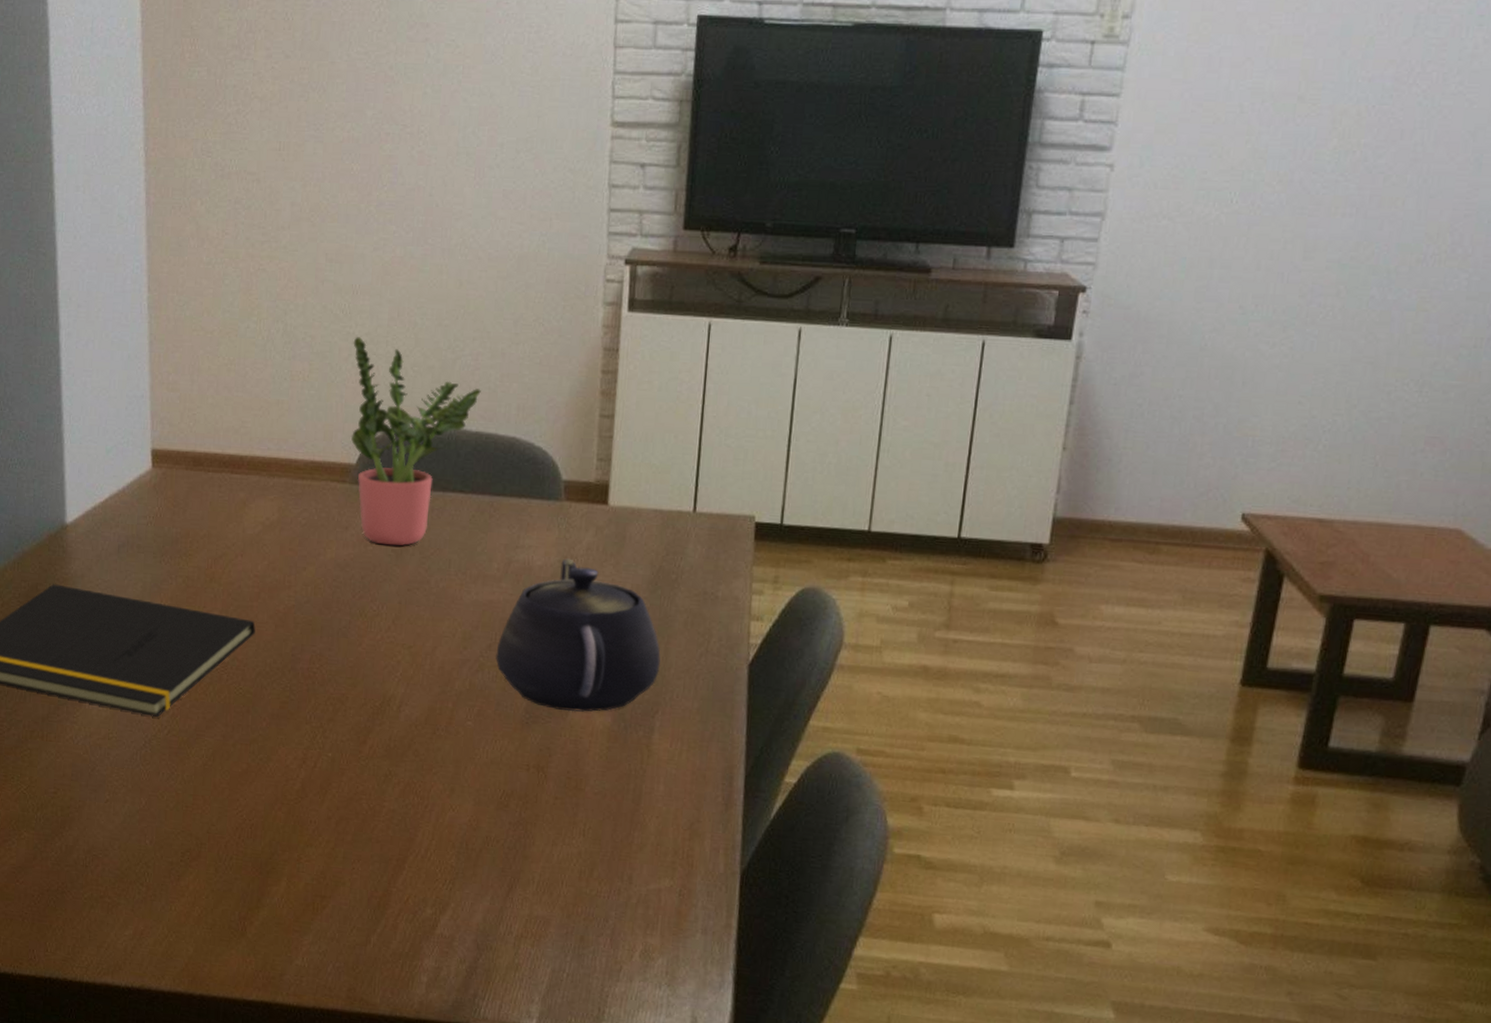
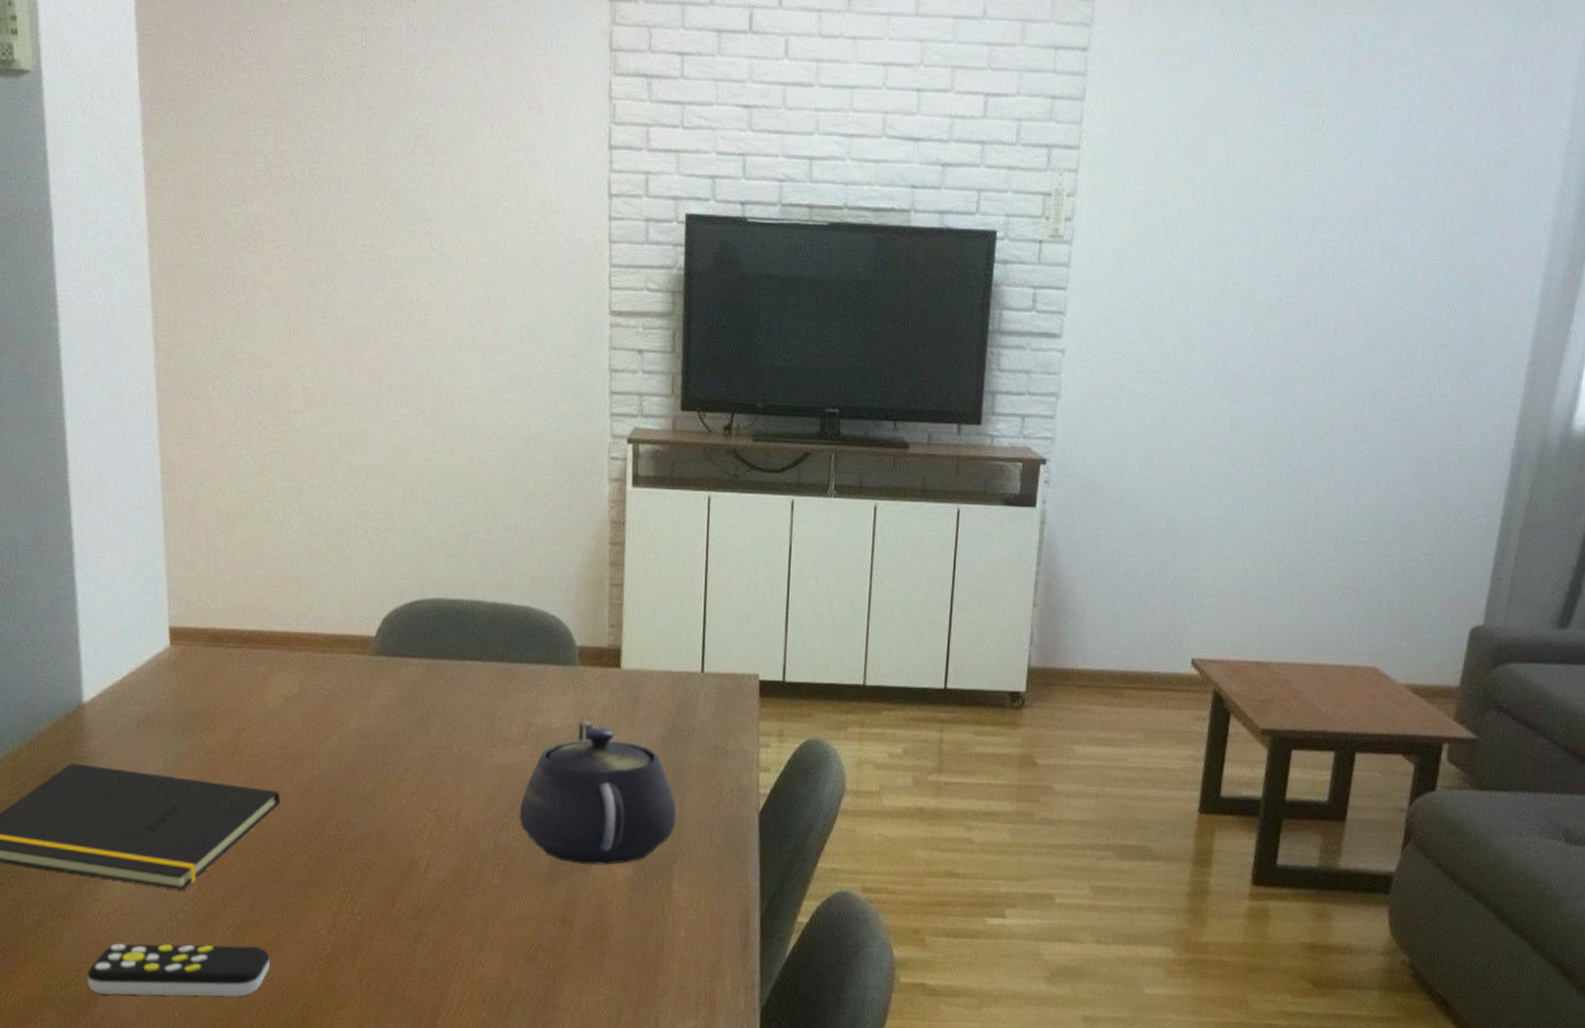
remote control: none [63,767,241,828] -> present [87,943,271,997]
potted plant: present [350,337,481,546] -> none [368,515,495,714]

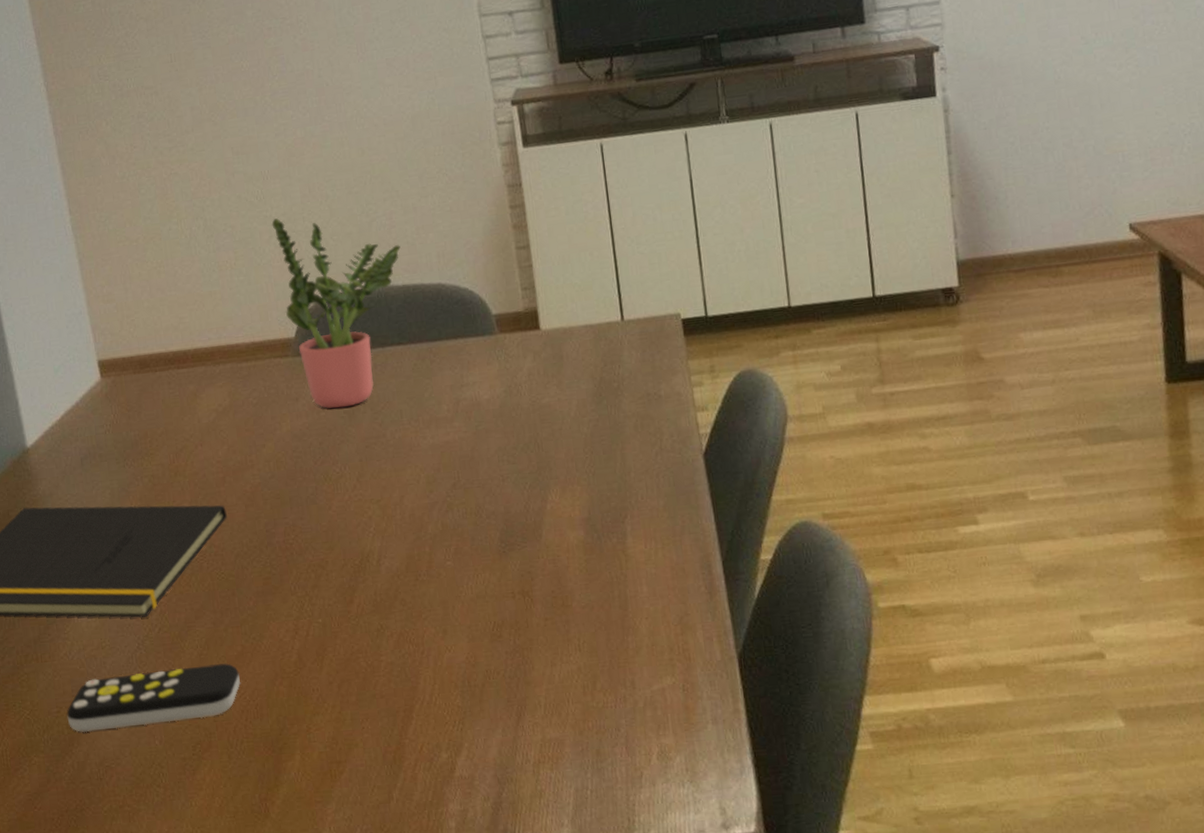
potted plant: none [368,515,495,714] -> present [271,218,401,409]
teapot: present [519,720,676,866] -> none [461,387,621,534]

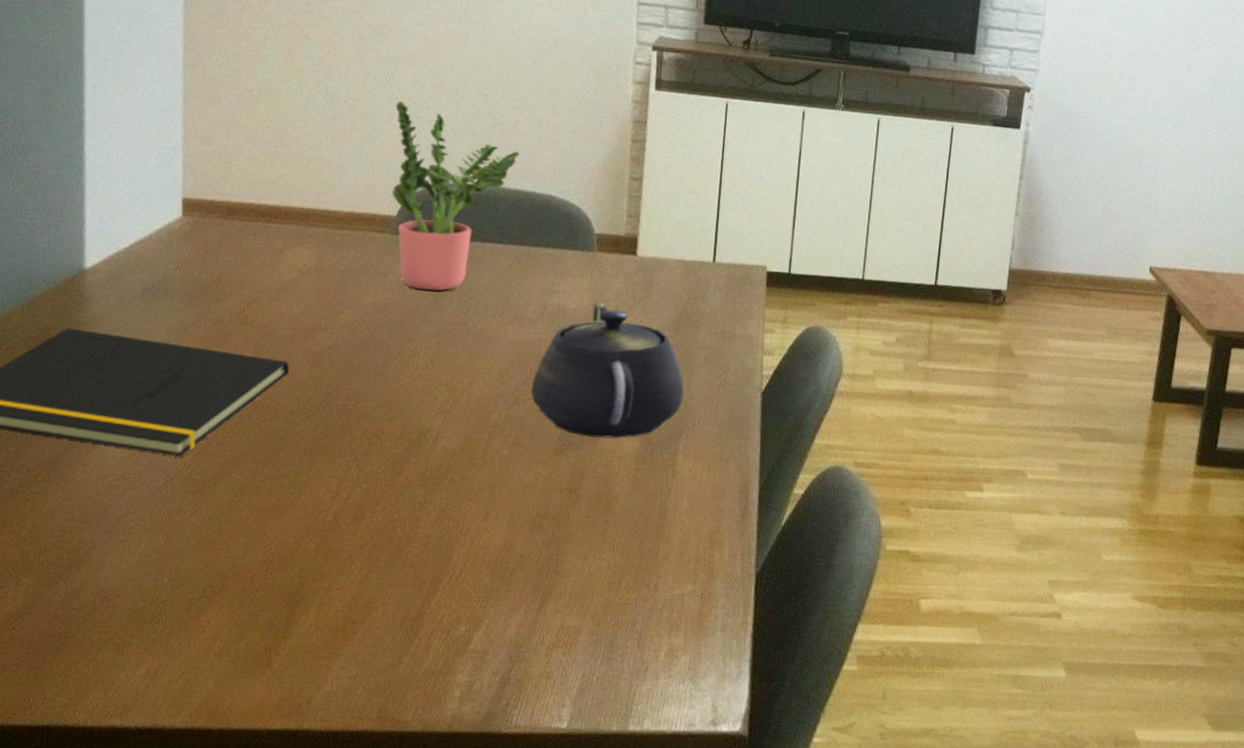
remote control: present [66,662,241,733] -> none [70,508,269,563]
teapot: none [461,387,621,534] -> present [531,302,684,439]

